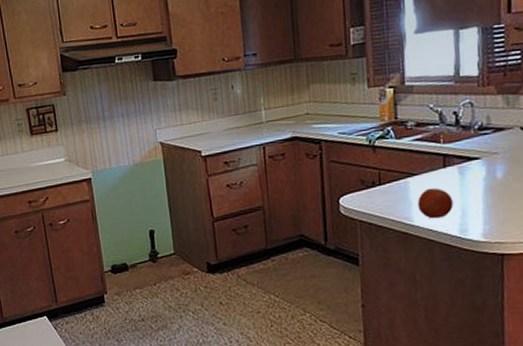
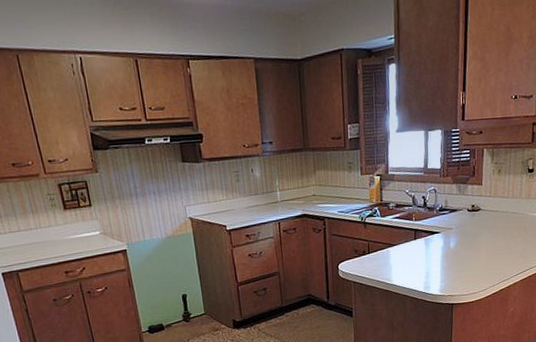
fruit: present [417,187,454,219] -> none [395,255,421,279]

